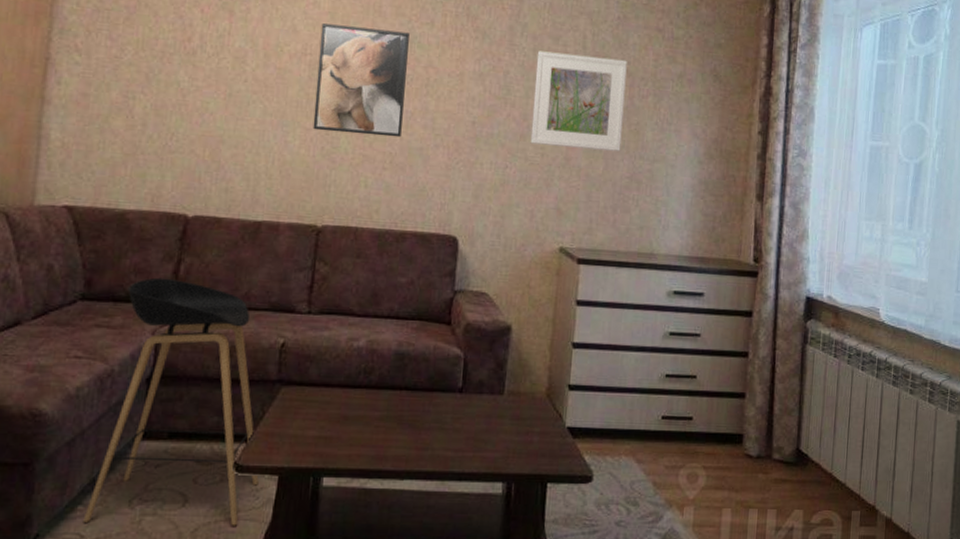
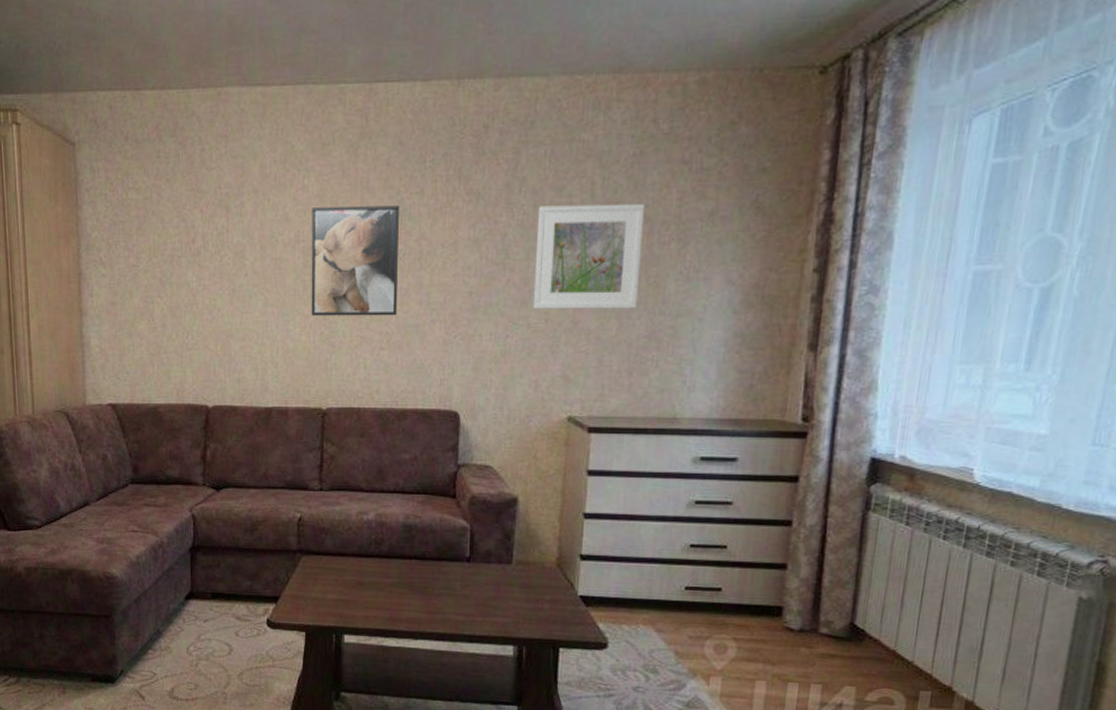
stool: present [83,277,259,526] -> none [154,462,289,672]

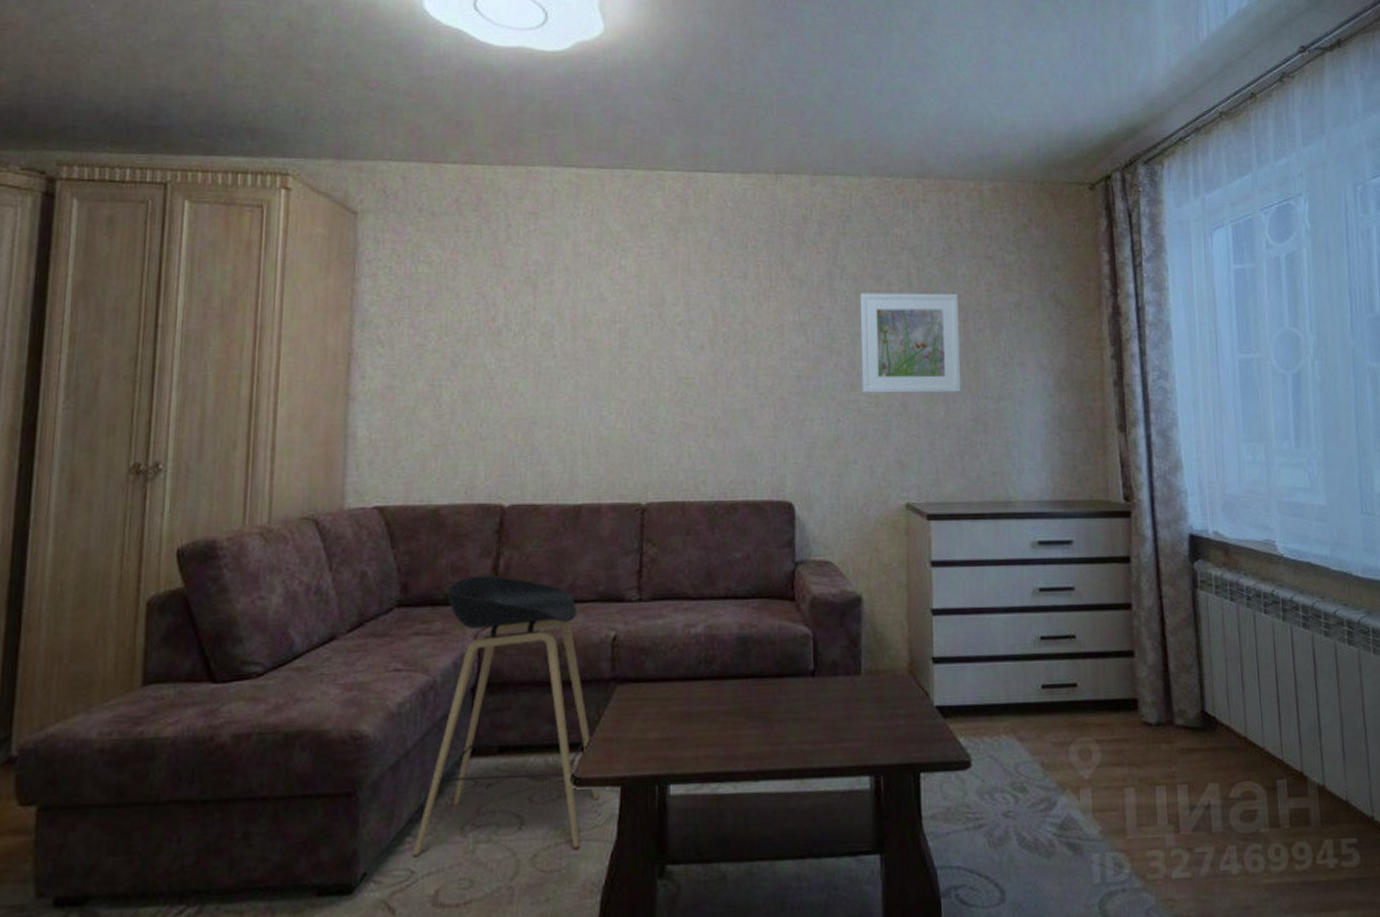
stool: none [154,462,289,672] -> present [412,575,599,856]
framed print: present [311,205,399,316] -> none [628,288,722,401]

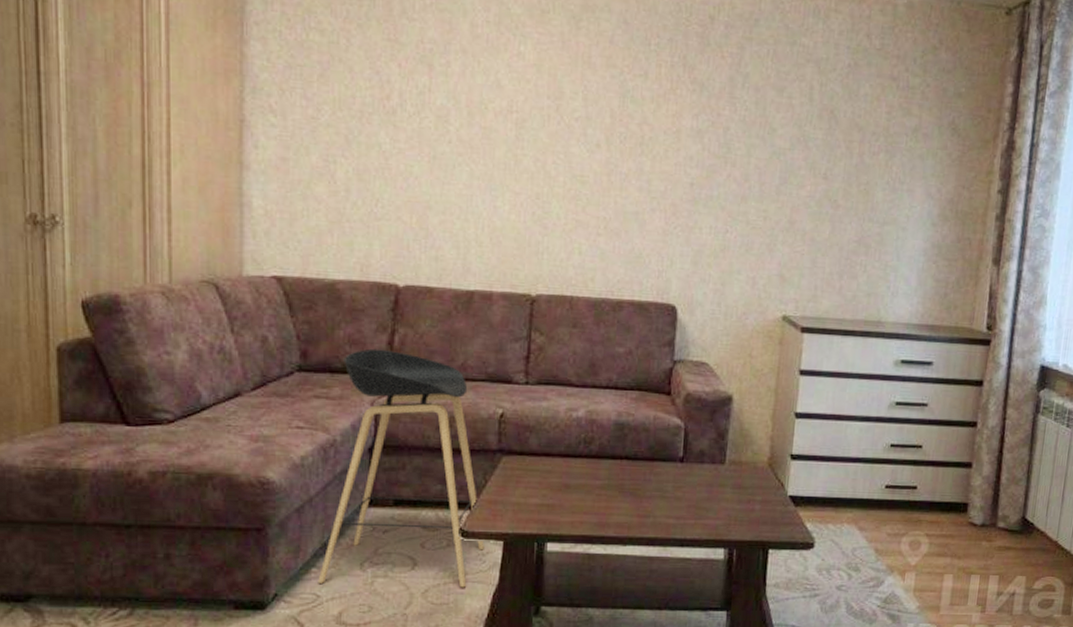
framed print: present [859,293,961,393] -> none [752,104,858,214]

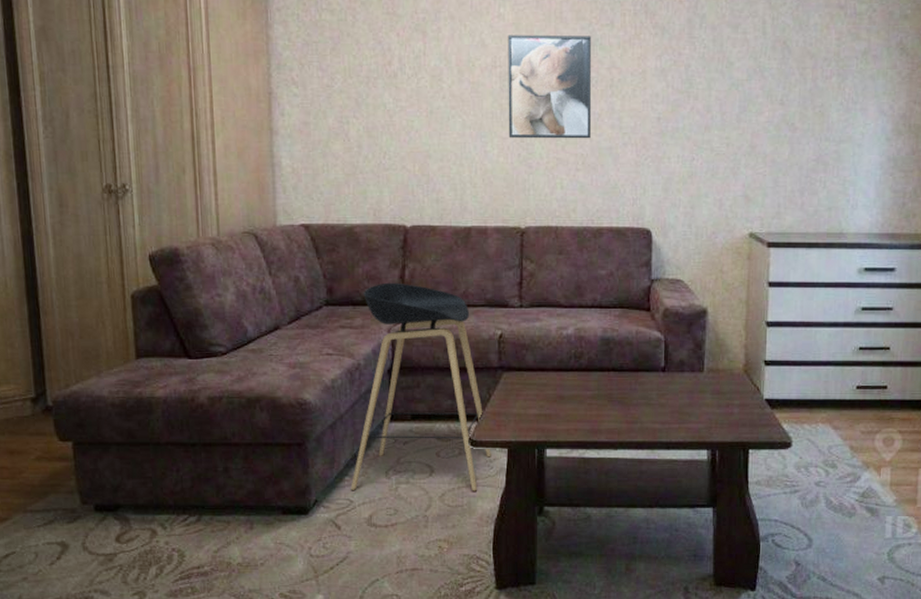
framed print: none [522,77,622,201] -> present [507,35,591,139]

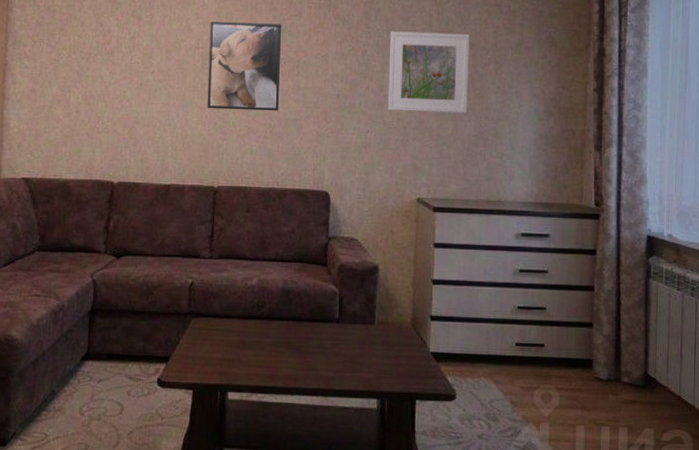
stool: present [350,282,491,491] -> none [47,232,178,430]
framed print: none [715,41,809,135] -> present [387,31,470,113]

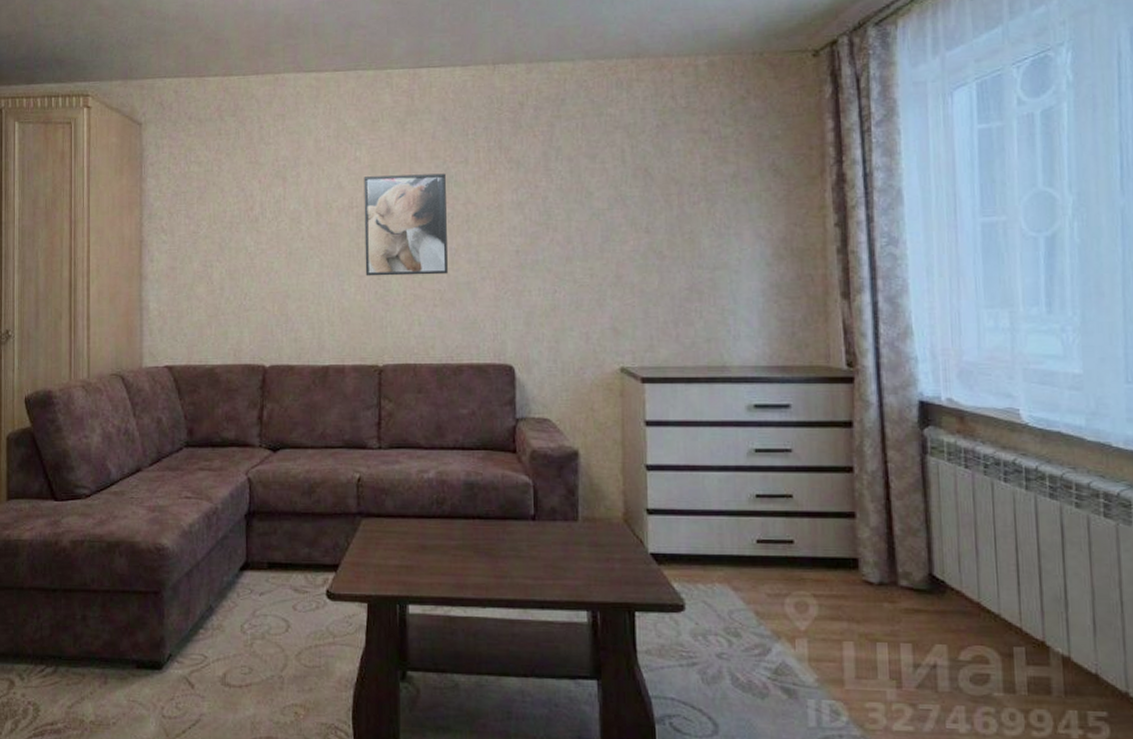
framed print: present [387,31,470,113] -> none [574,168,676,266]

